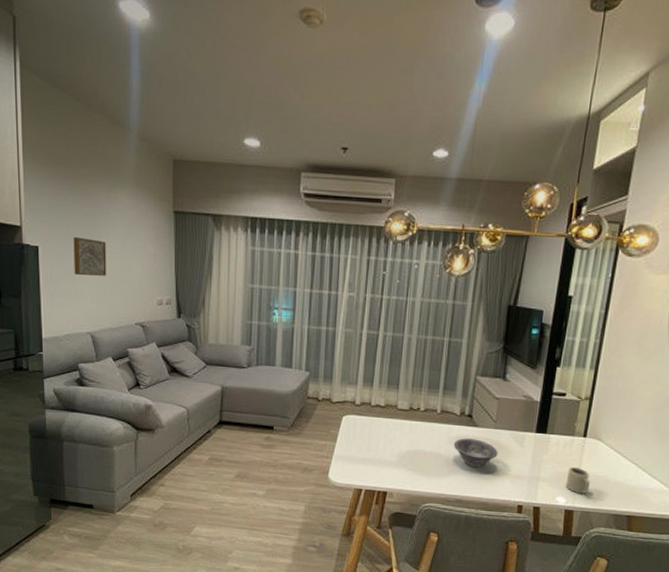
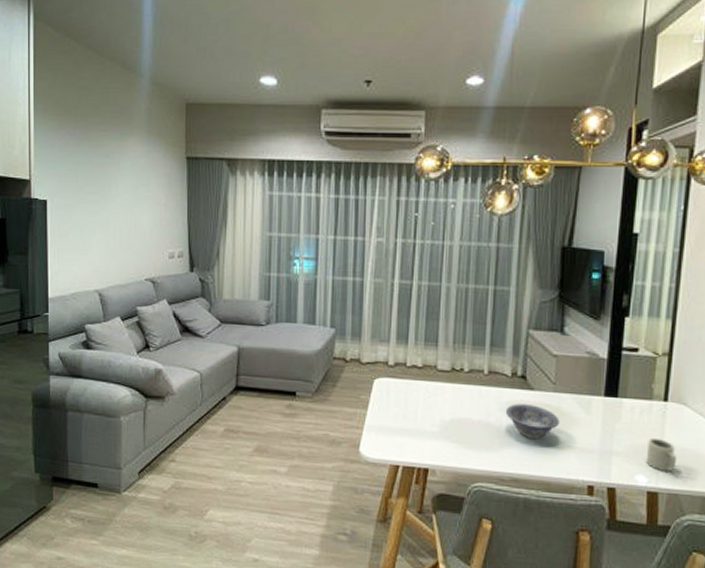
wall art: present [73,236,107,276] -> none [82,188,116,230]

